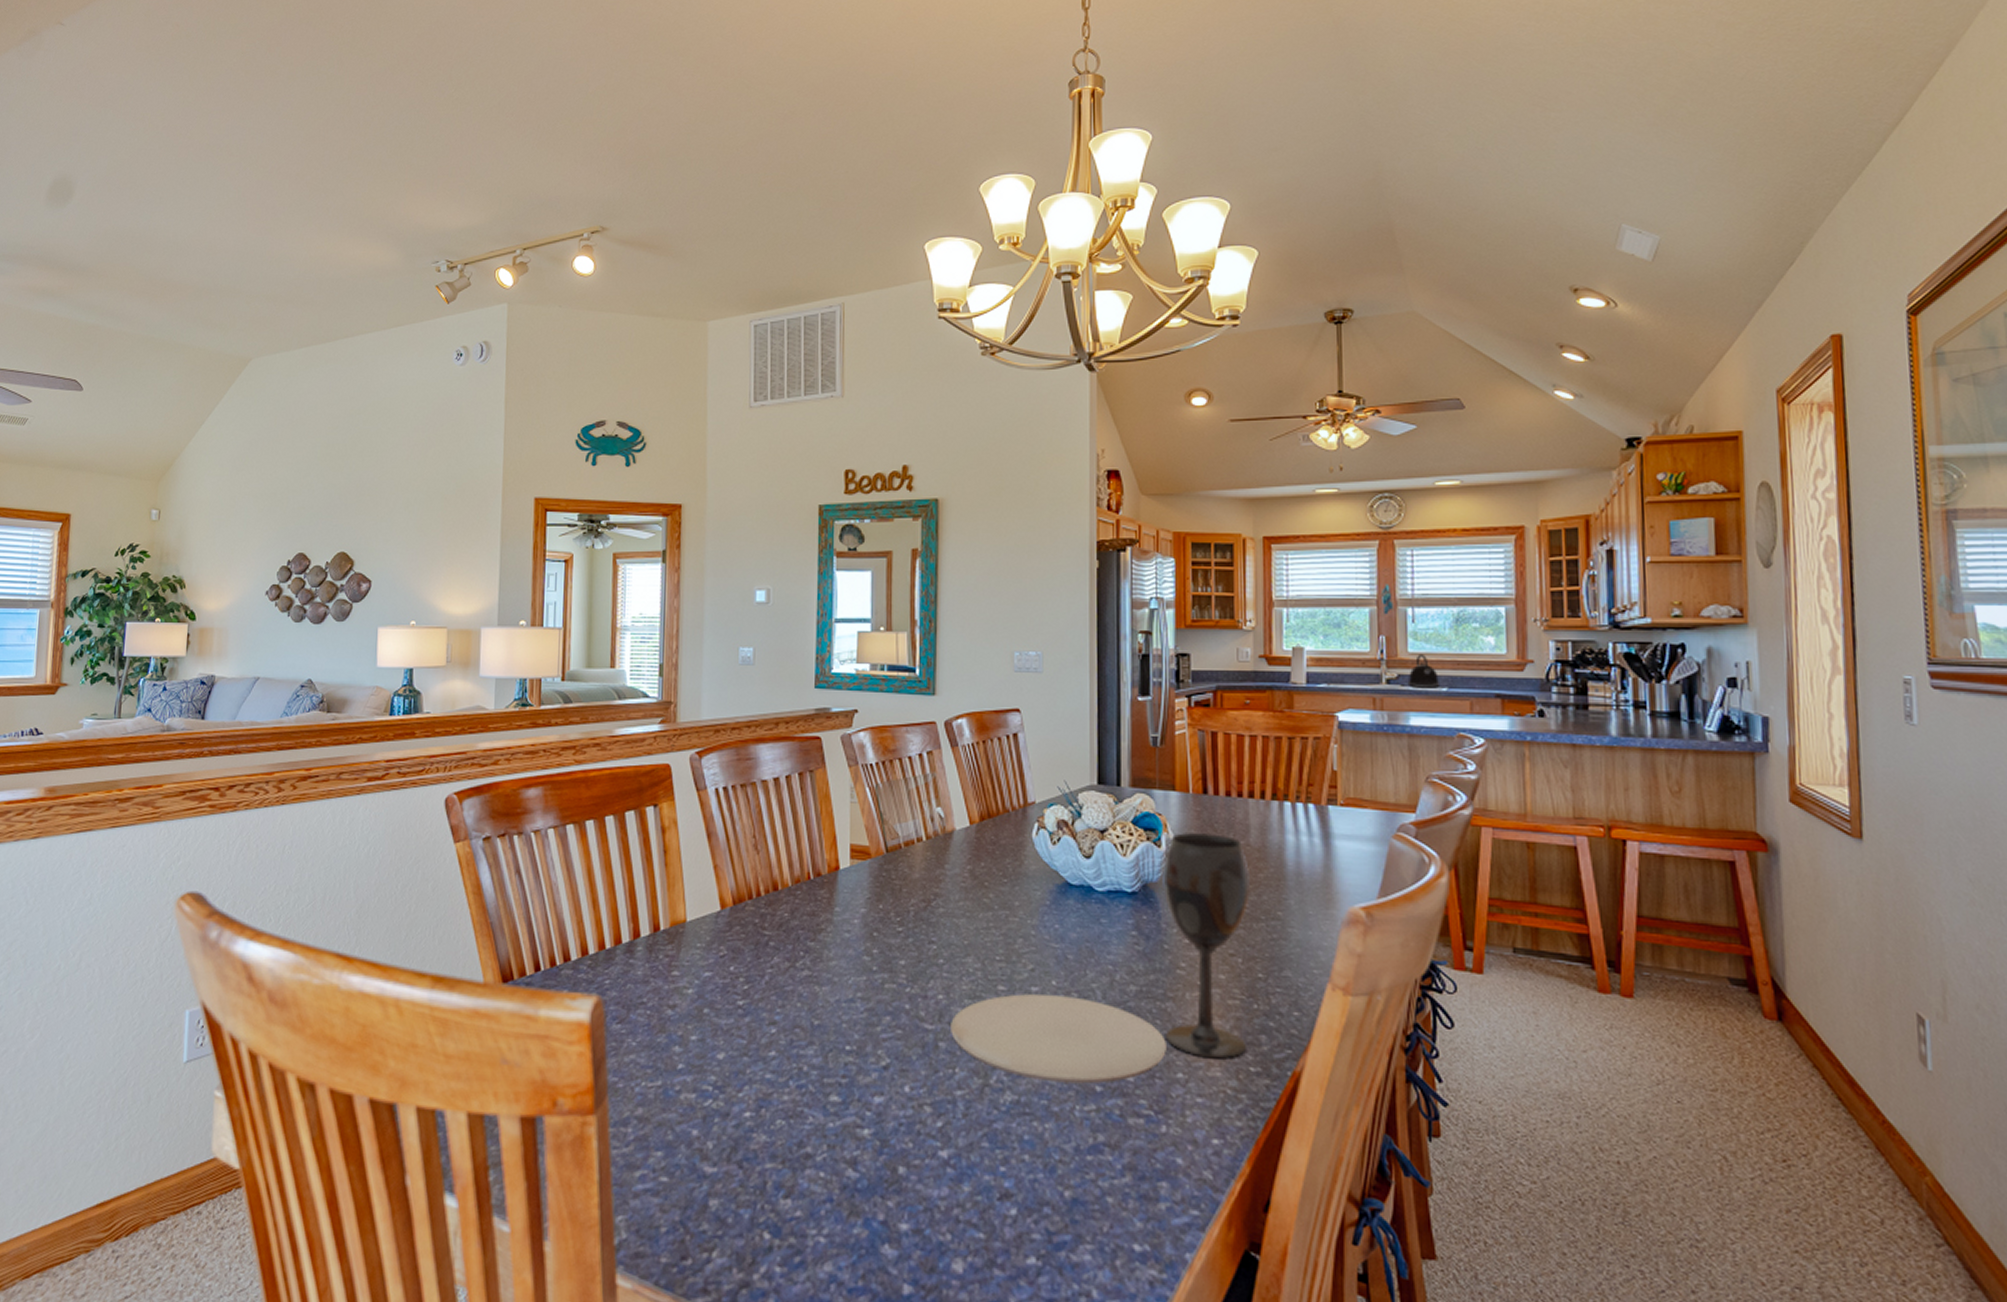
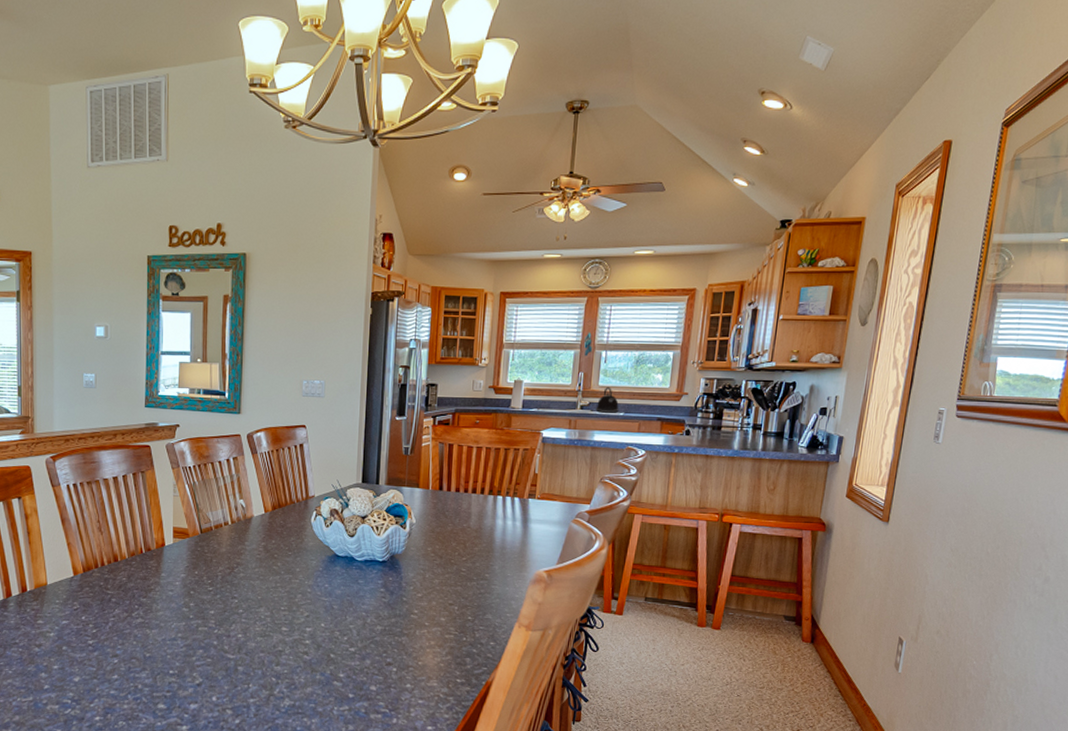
plate: present [951,994,1166,1084] -> none [247,633,400,693]
wine glass: present [1162,833,1250,1059] -> none [400,518,468,674]

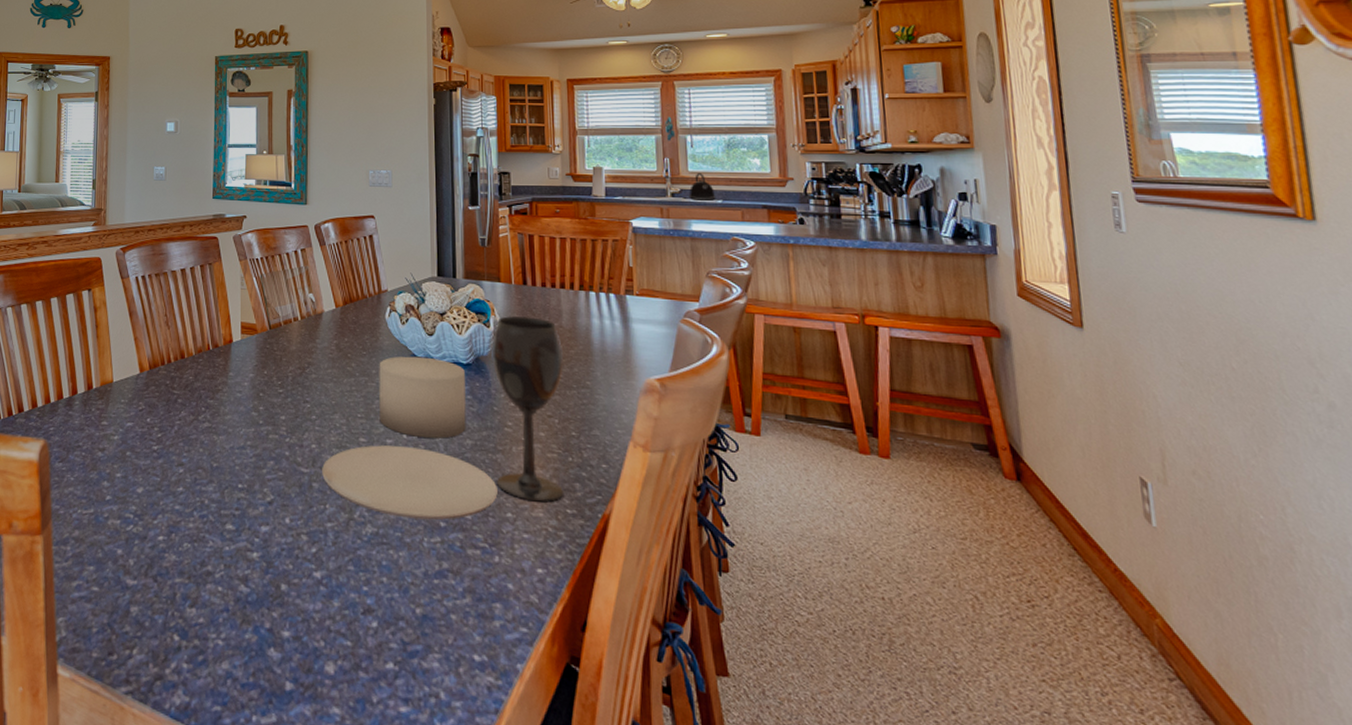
plate: none [247,633,400,693] -> present [322,445,498,520]
candle: none [301,543,380,626] -> present [379,342,466,439]
wine glass: none [400,518,468,674] -> present [491,316,563,502]

